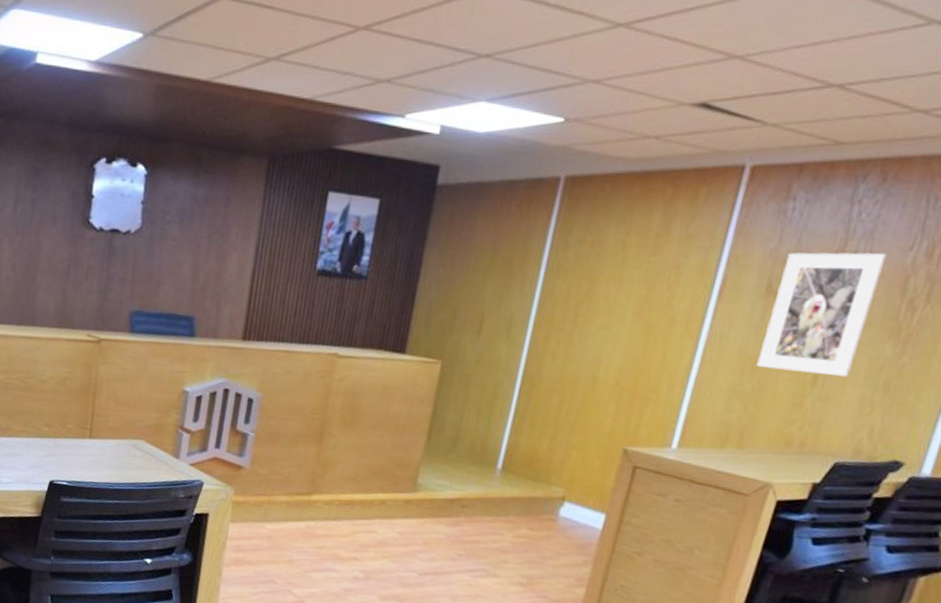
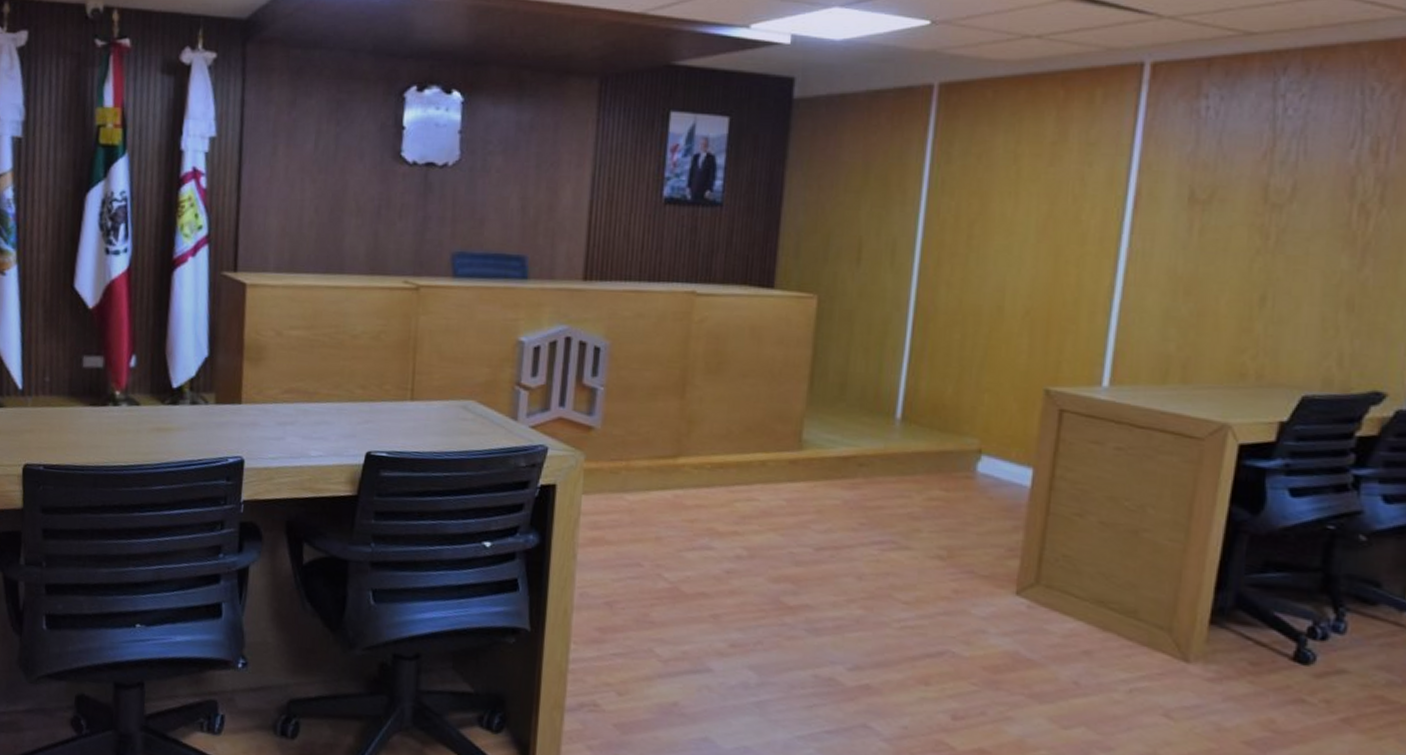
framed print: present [756,252,887,378] -> none [1190,152,1325,296]

